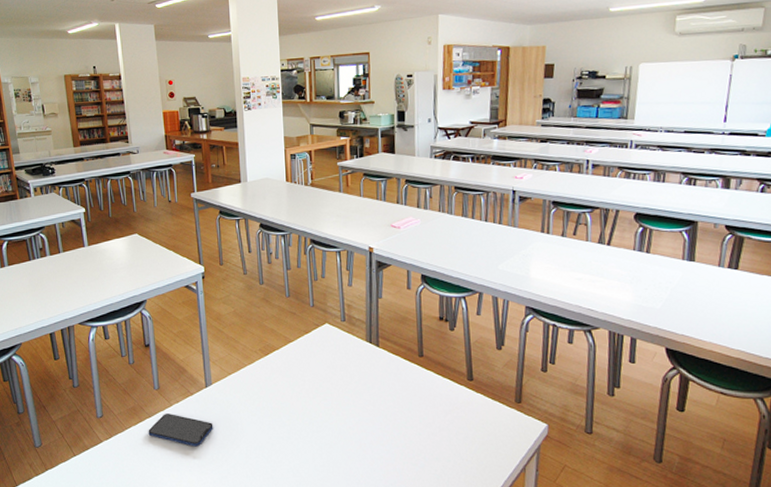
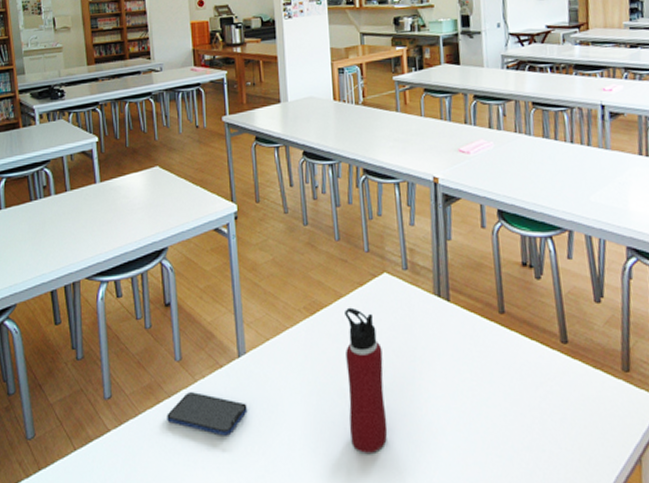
water bottle: none [293,350,326,461] -> present [345,307,388,453]

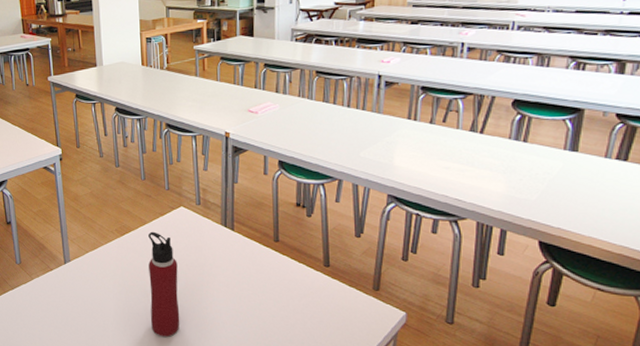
smartphone: present [167,392,248,436] -> none [11,287,72,319]

